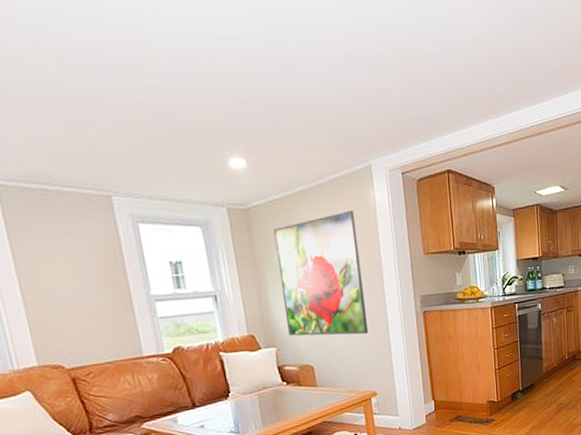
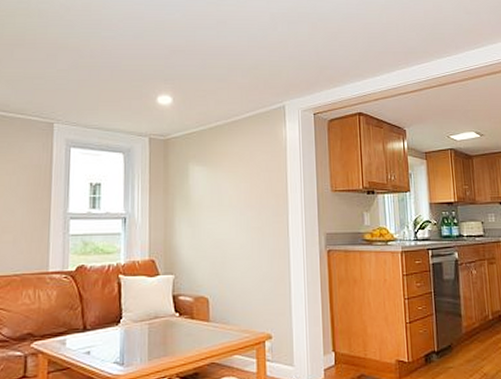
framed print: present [273,209,369,337] -> none [187,145,269,270]

